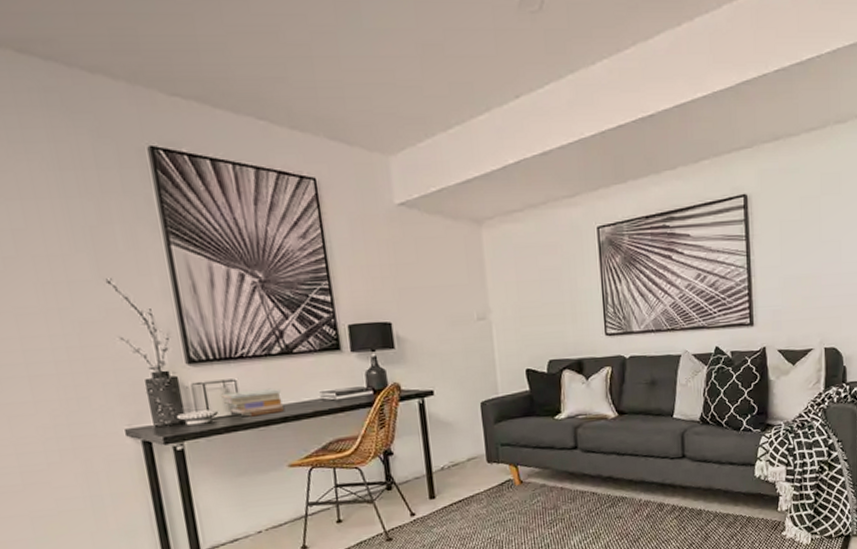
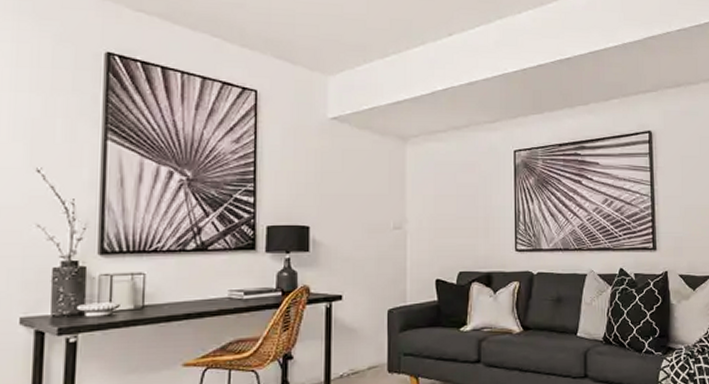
books: present [221,388,285,417] -> none [127,283,190,312]

